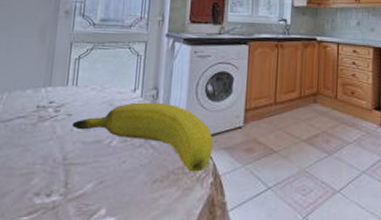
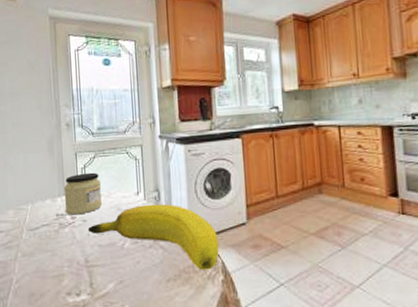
jar: none [48,64,96,108] -> present [63,172,103,215]

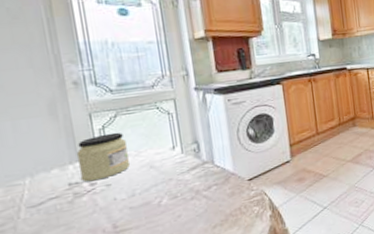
fruit: present [88,204,219,270] -> none [113,154,266,211]

